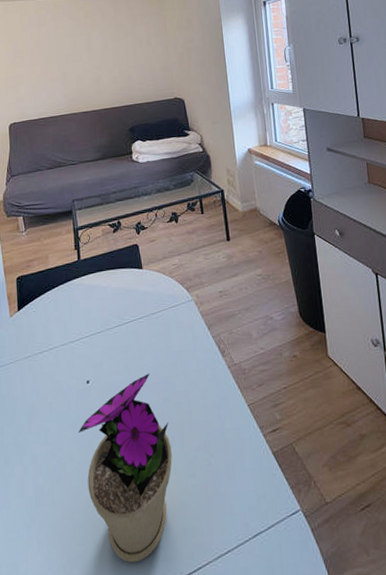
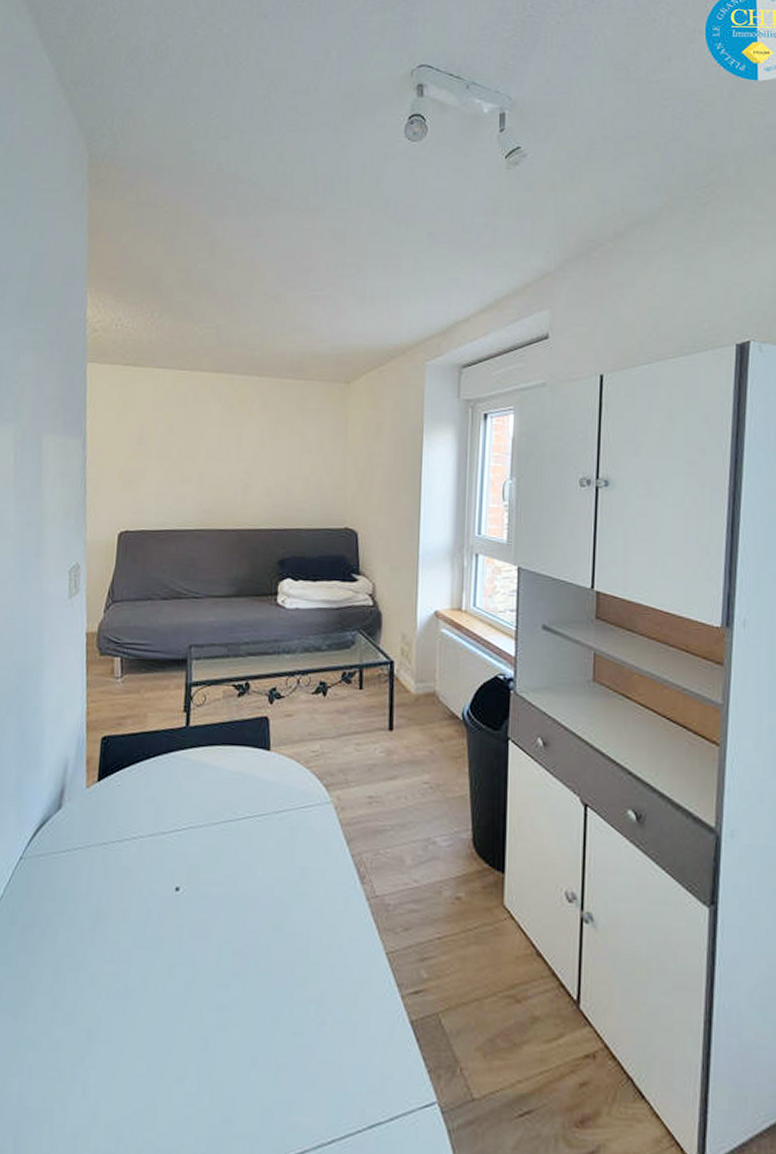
flower pot: present [77,373,173,563] -> none [155,890,276,1136]

